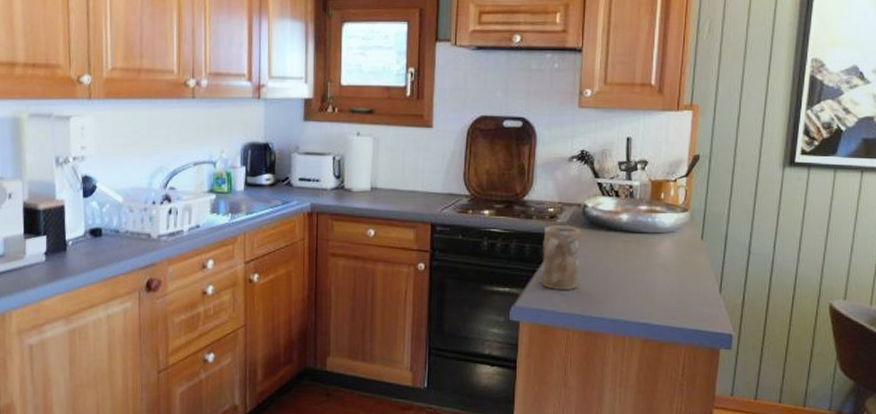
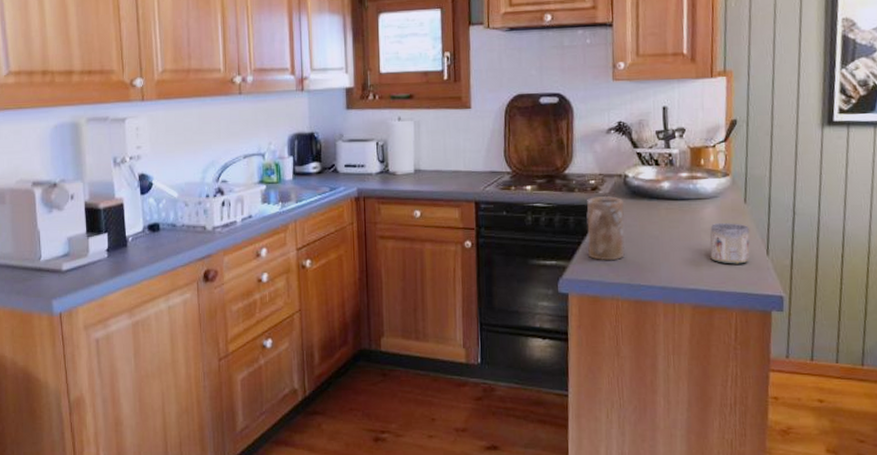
mug: none [664,259,705,301] -> present [710,223,750,264]

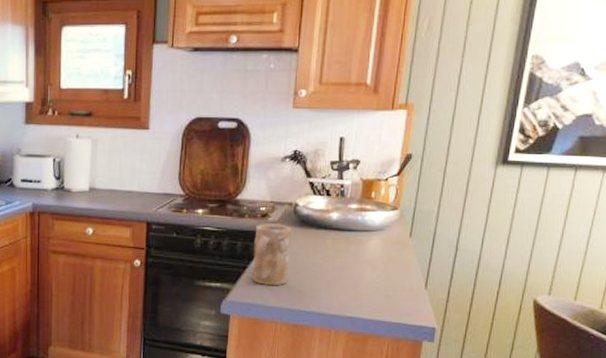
mug: present [710,223,750,264] -> none [370,255,412,296]

